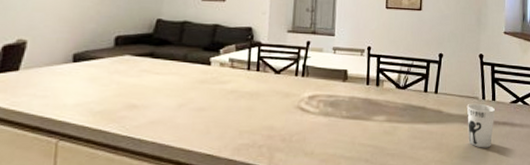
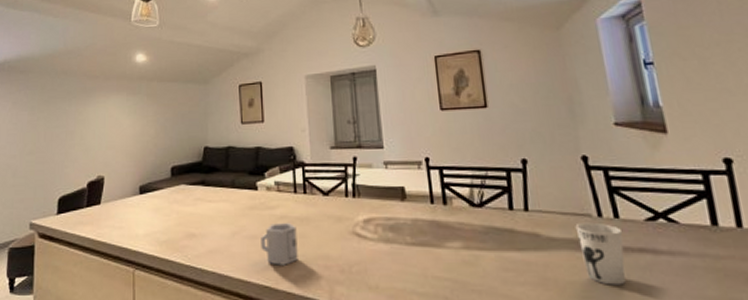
cup: none [207,96,246,135] -> present [261,222,298,265]

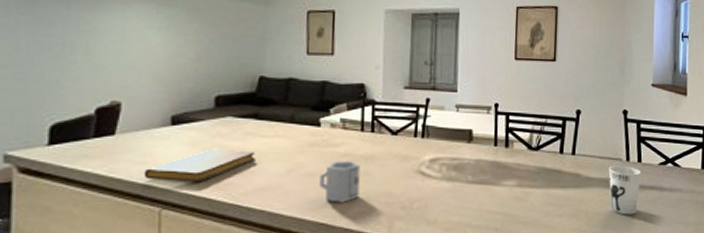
notebook: none [121,214,205,245] -> present [143,148,256,183]

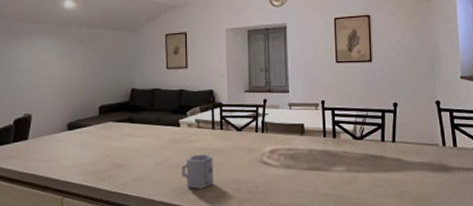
notebook: present [143,148,256,183] -> none [49,148,131,176]
cup: present [608,165,642,215] -> none [426,150,458,195]

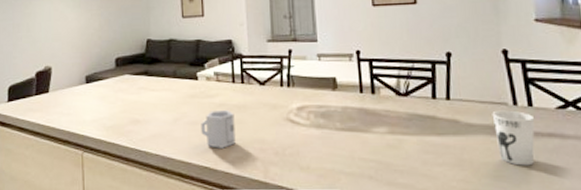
cup: none [426,150,458,195] -> present [492,110,535,166]

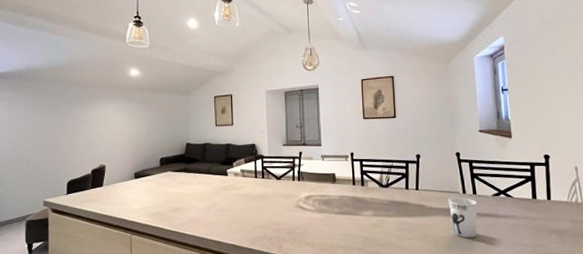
cup: present [201,109,236,148] -> none [229,199,257,230]

